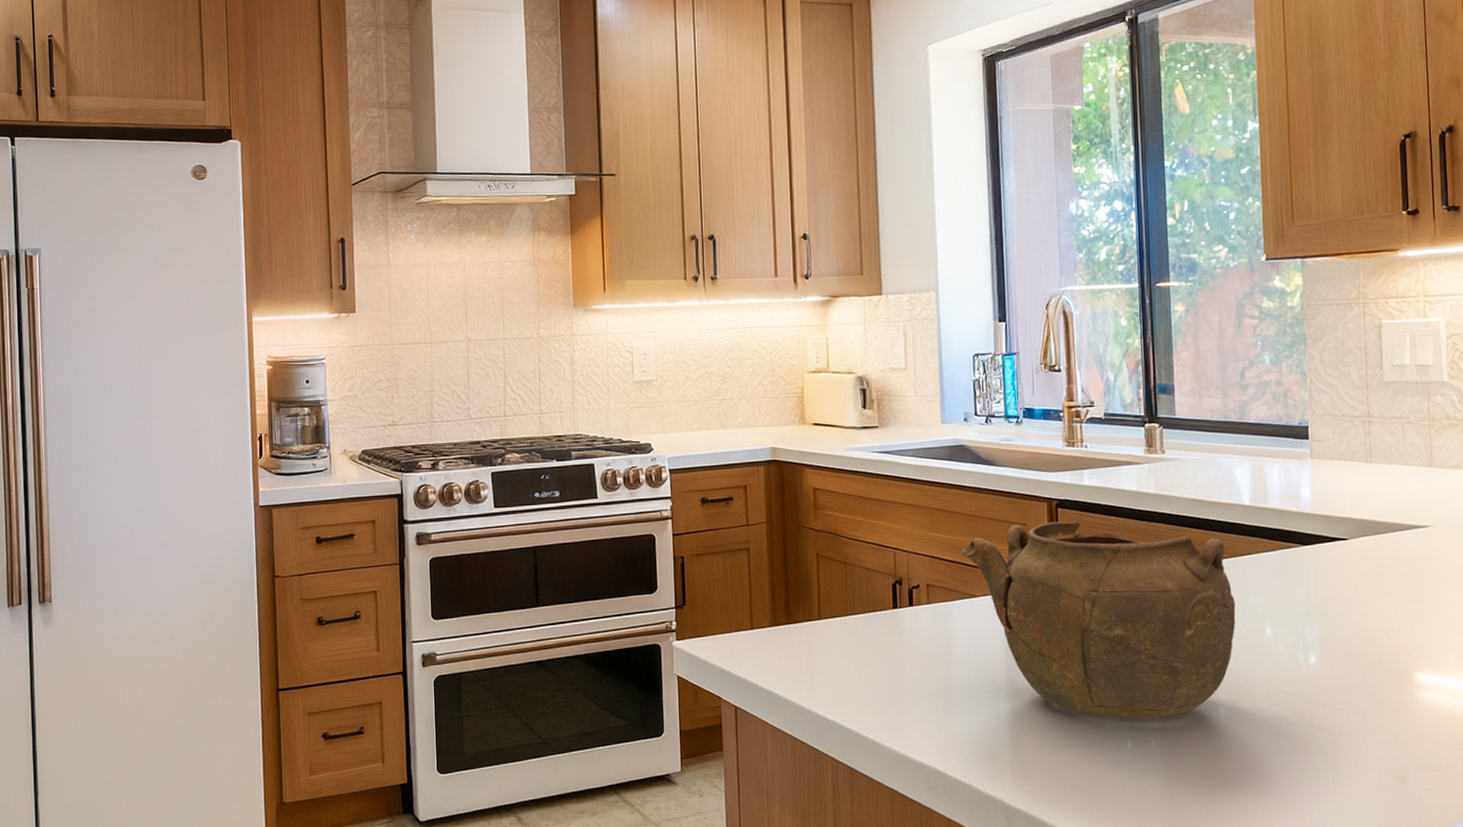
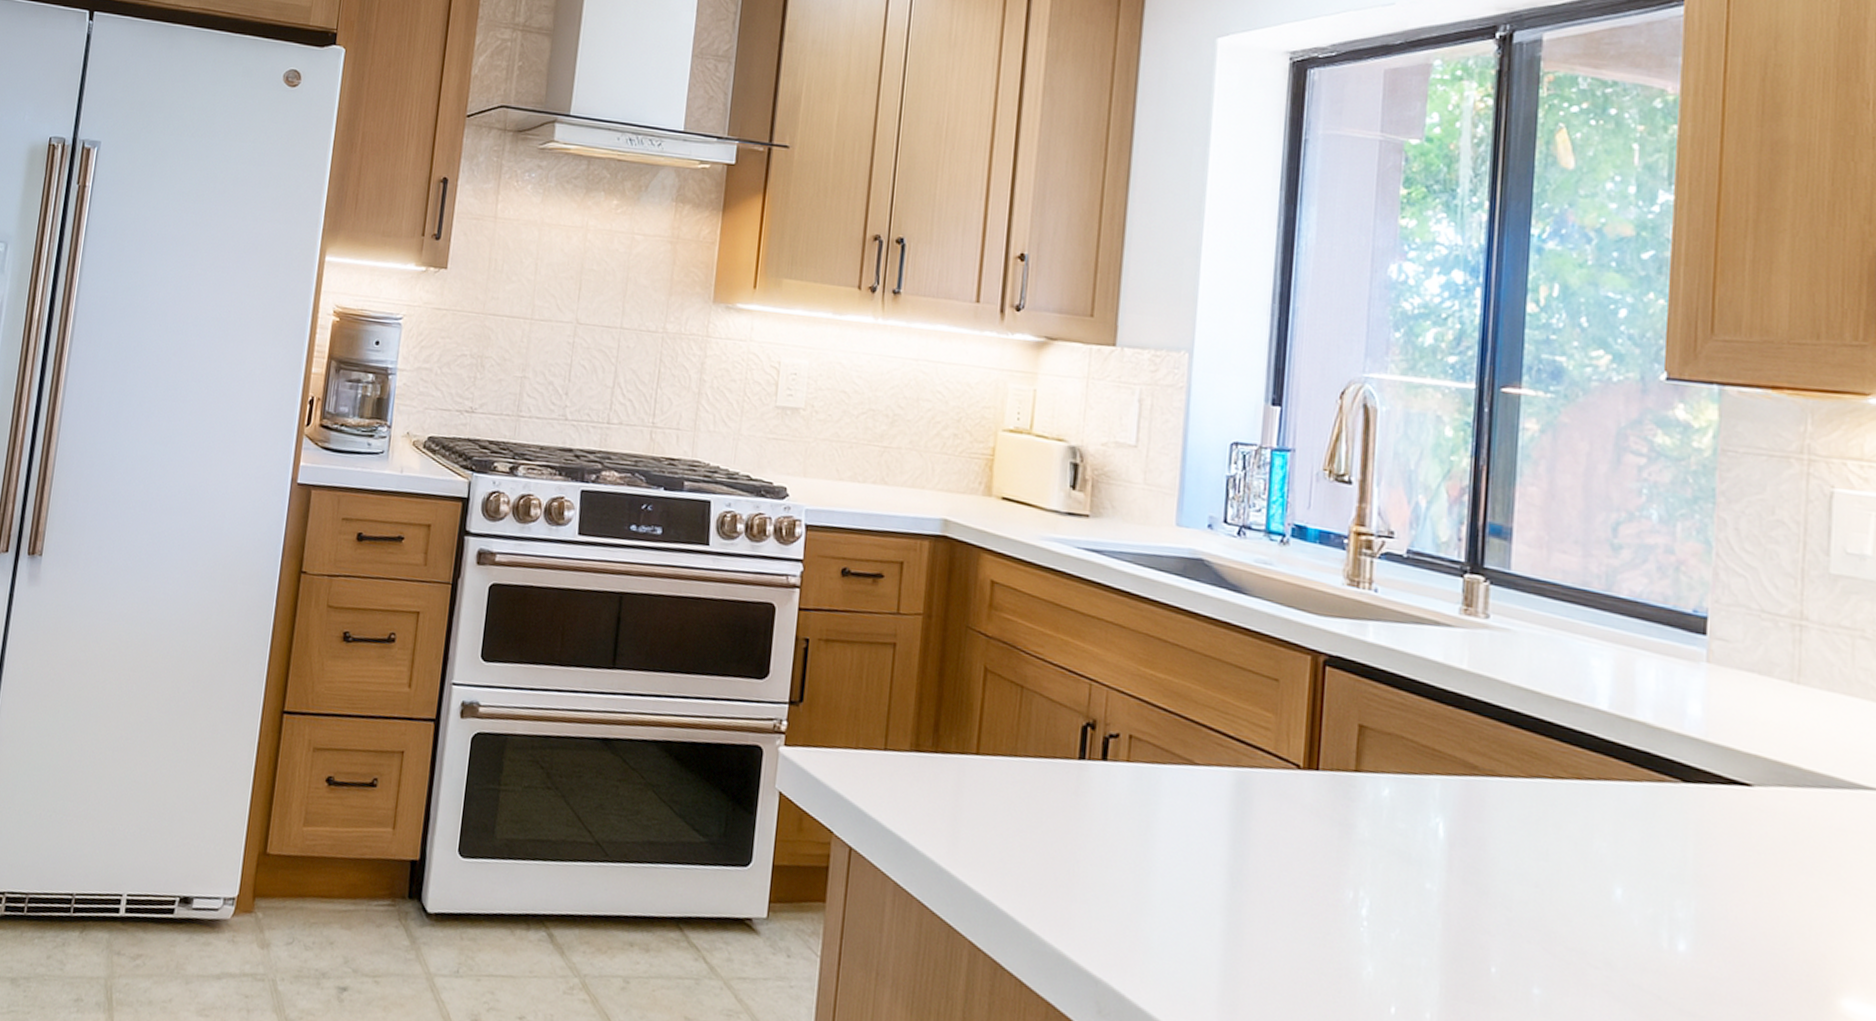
teapot: present [960,521,1236,718] -> none [1181,678,1572,985]

